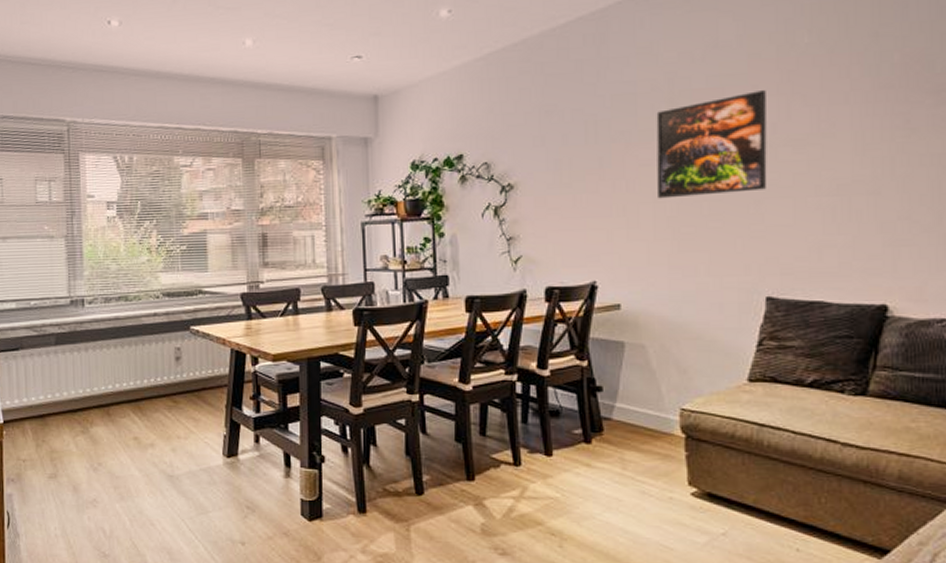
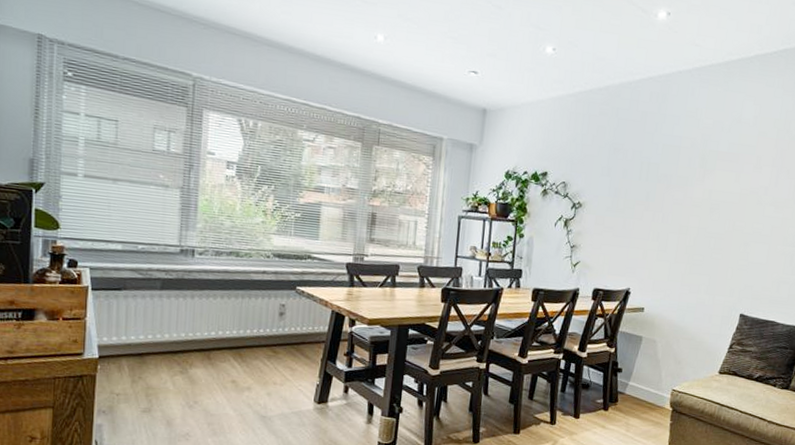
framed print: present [656,90,767,199] -> none [682,161,765,236]

